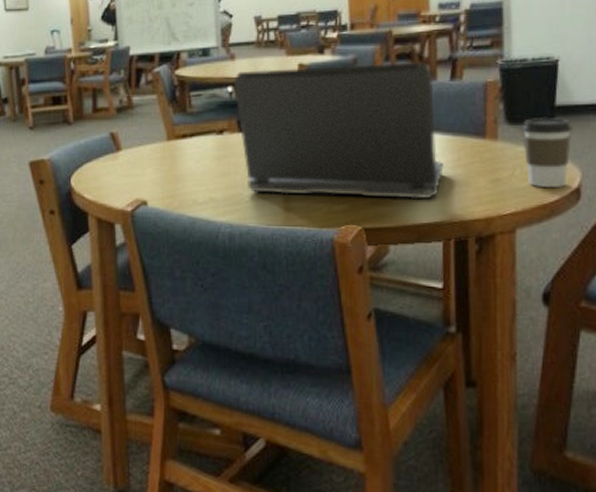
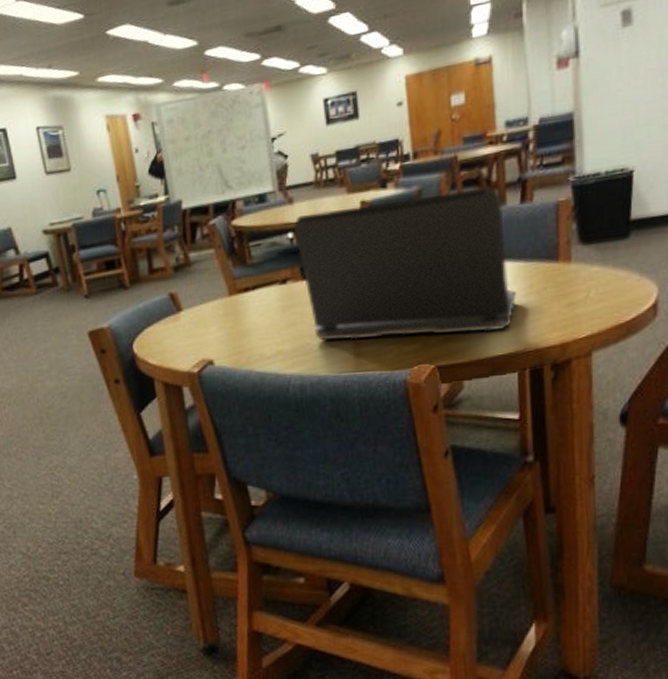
coffee cup: present [522,117,572,188] -> none [596,232,649,308]

